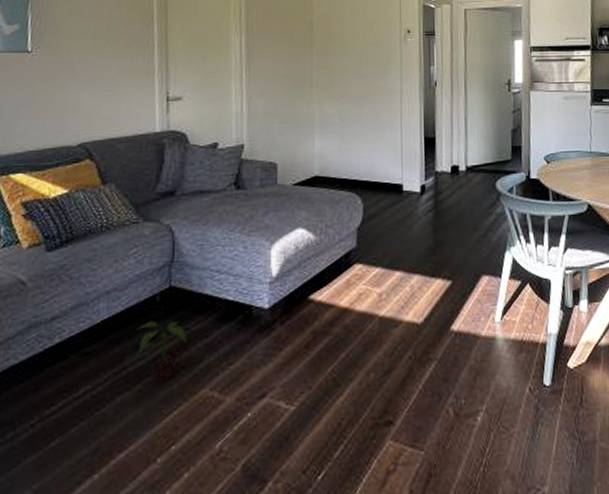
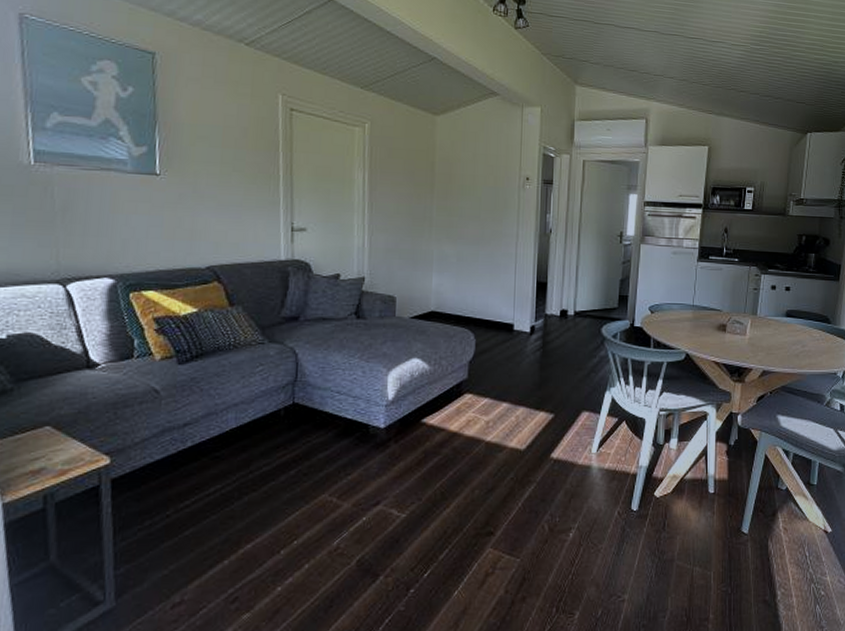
potted plant: present [136,320,187,383] -> none [261,432,309,487]

